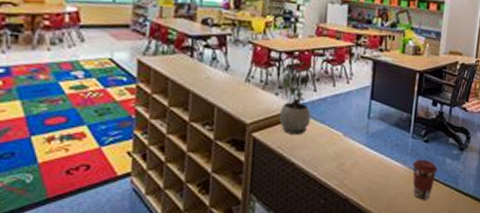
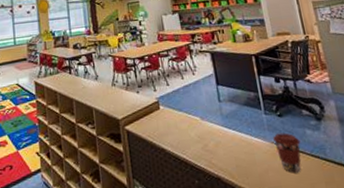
potted plant: present [279,58,311,134] -> none [137,62,170,124]

